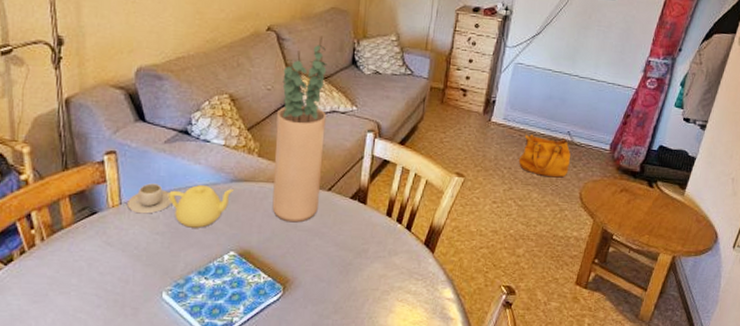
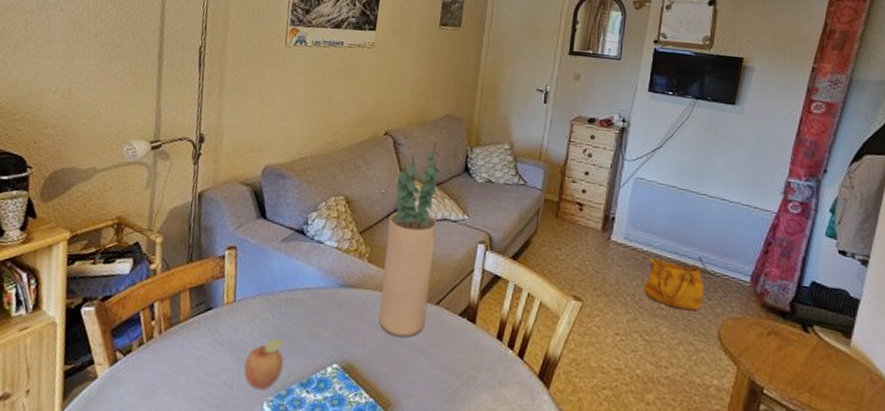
teacup: present [127,183,171,214] -> none [240,282,282,314]
fruit: none [138,234,179,282] -> present [243,338,285,390]
teapot: present [168,185,235,228] -> none [279,287,343,335]

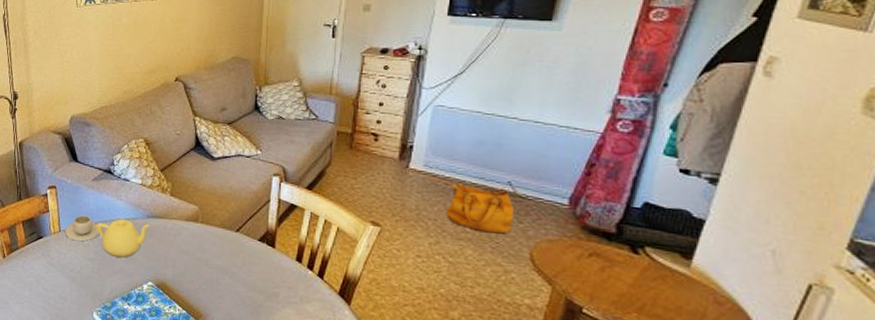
teacup: none [240,282,282,314] -> present [65,215,99,242]
fruit: present [243,338,285,390] -> none [74,260,106,303]
teapot: none [279,287,343,335] -> present [97,219,151,258]
vase: present [378,142,440,338] -> none [184,84,232,260]

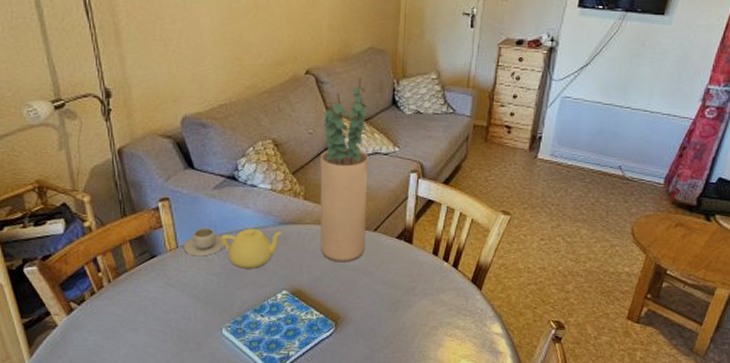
vase: none [184,84,232,260] -> present [320,77,369,262]
handbag: present [445,183,514,235] -> none [566,170,622,214]

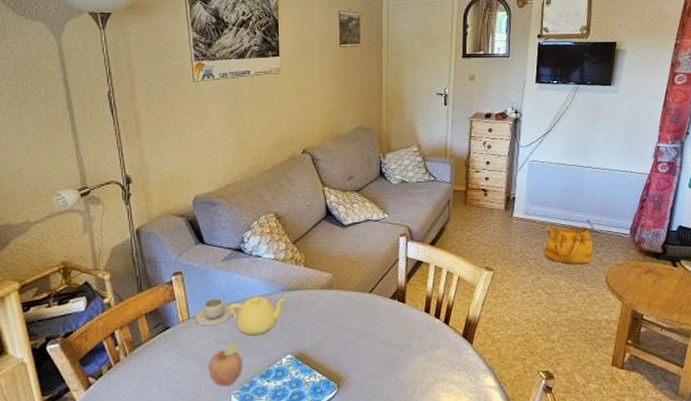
fruit: none [197,275,234,319] -> present [208,342,242,387]
vase: present [320,77,369,262] -> none [318,153,363,325]
handbag: none [566,170,622,214] -> present [543,225,592,265]

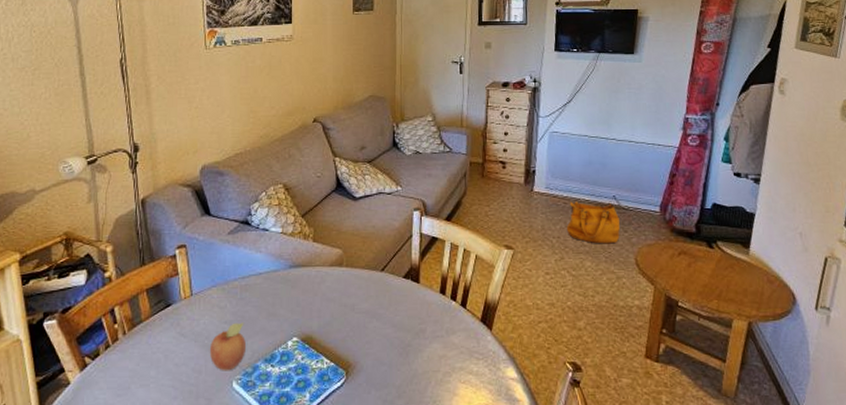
teacup: present [195,298,232,326] -> none [198,274,237,304]
teapot: present [229,296,287,336] -> none [234,273,294,315]

